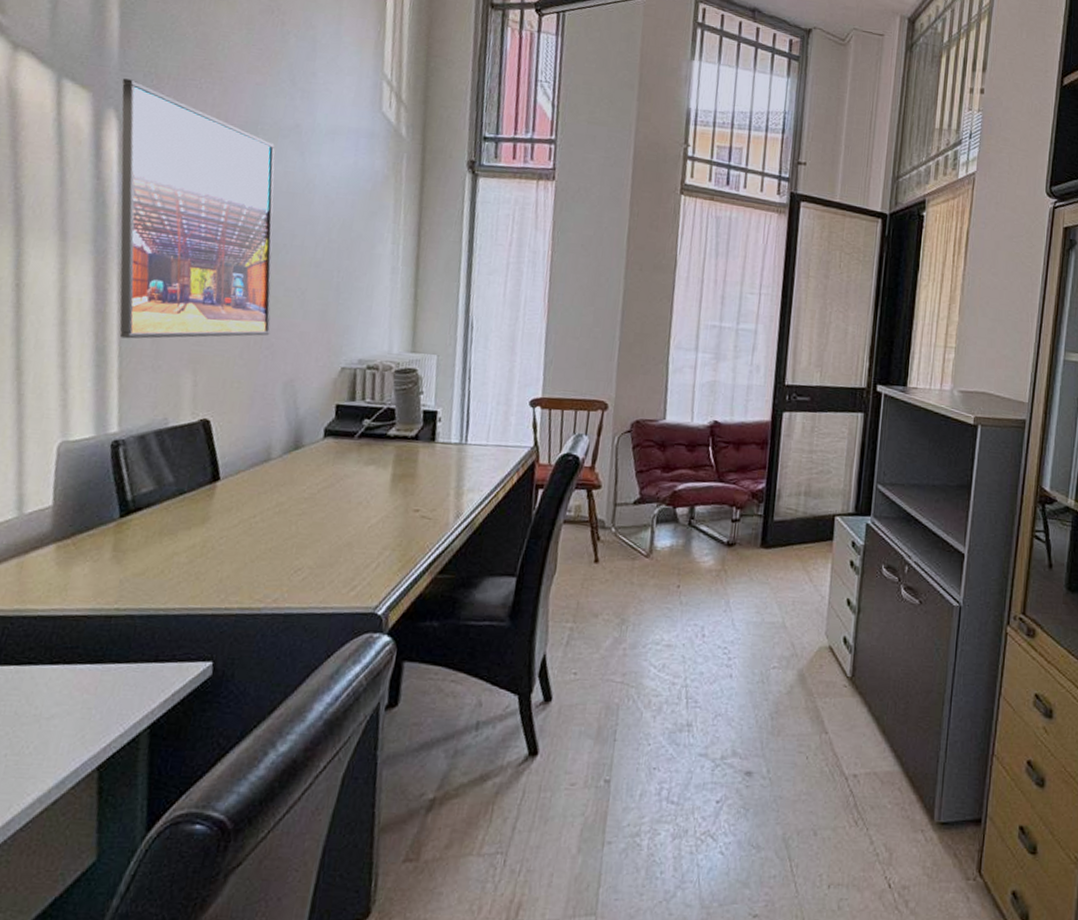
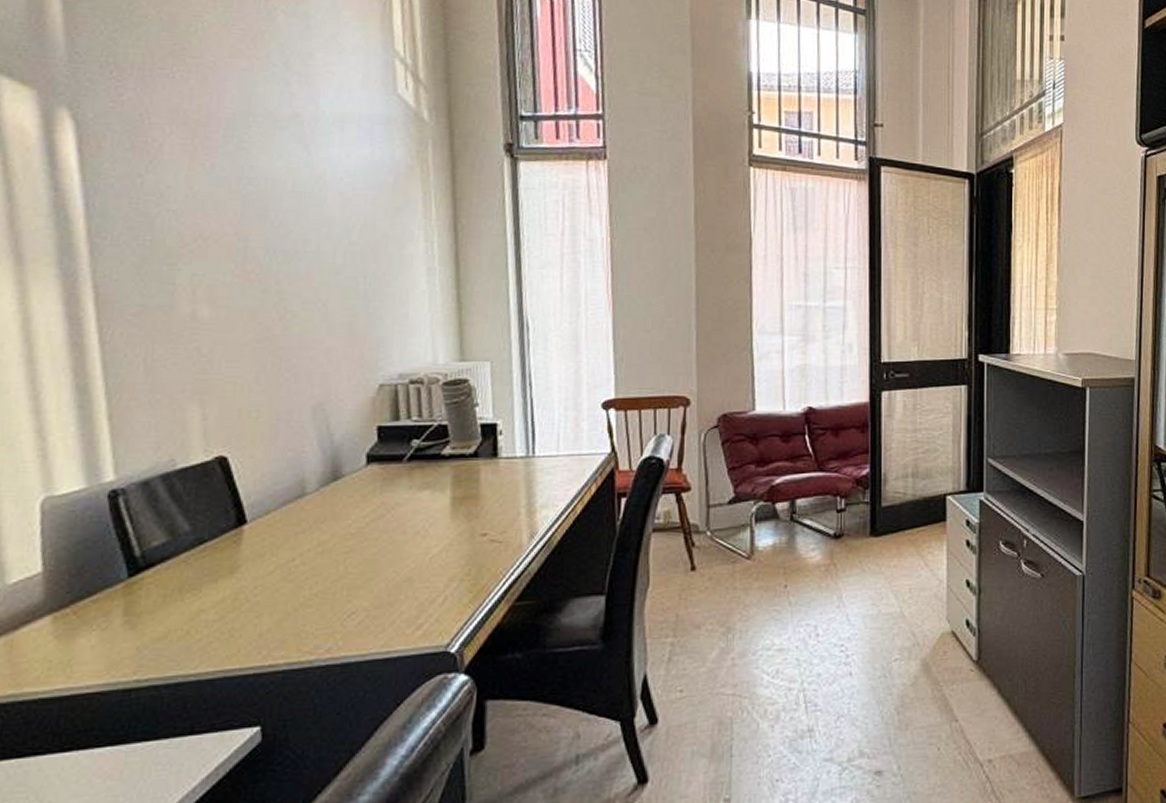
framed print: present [119,78,275,339] -> none [73,71,290,373]

